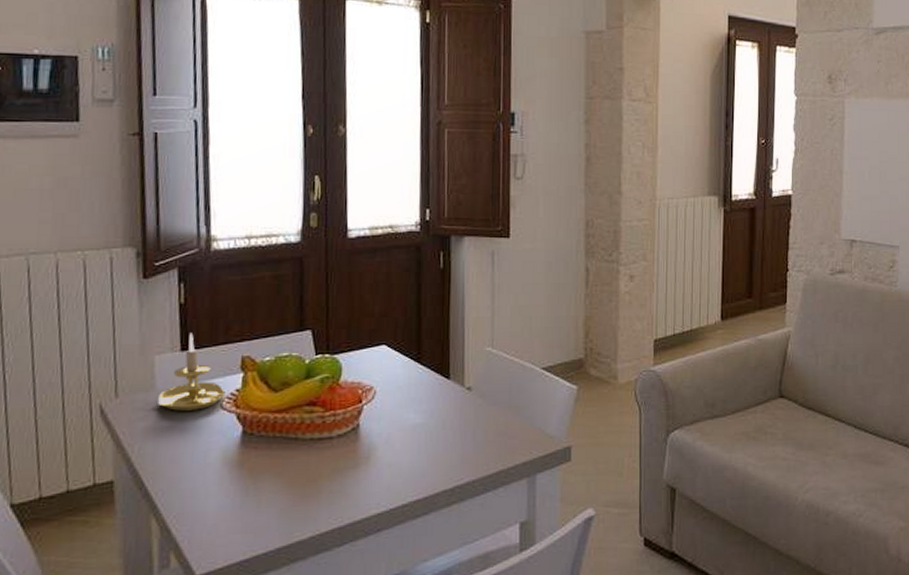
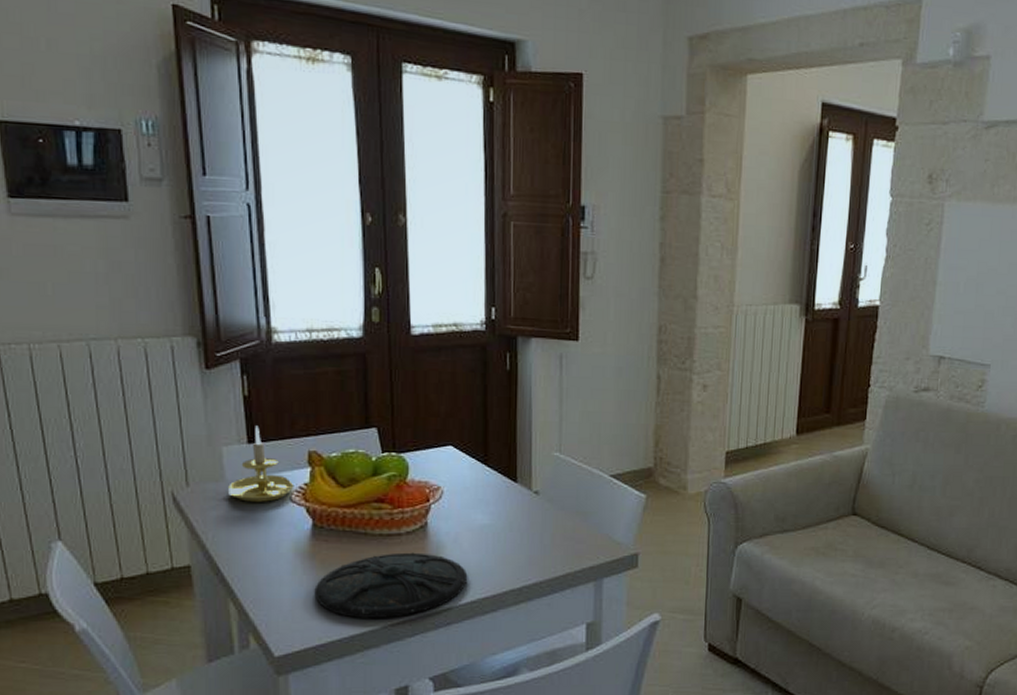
plate: none [241,456,399,529] -> present [314,552,468,619]

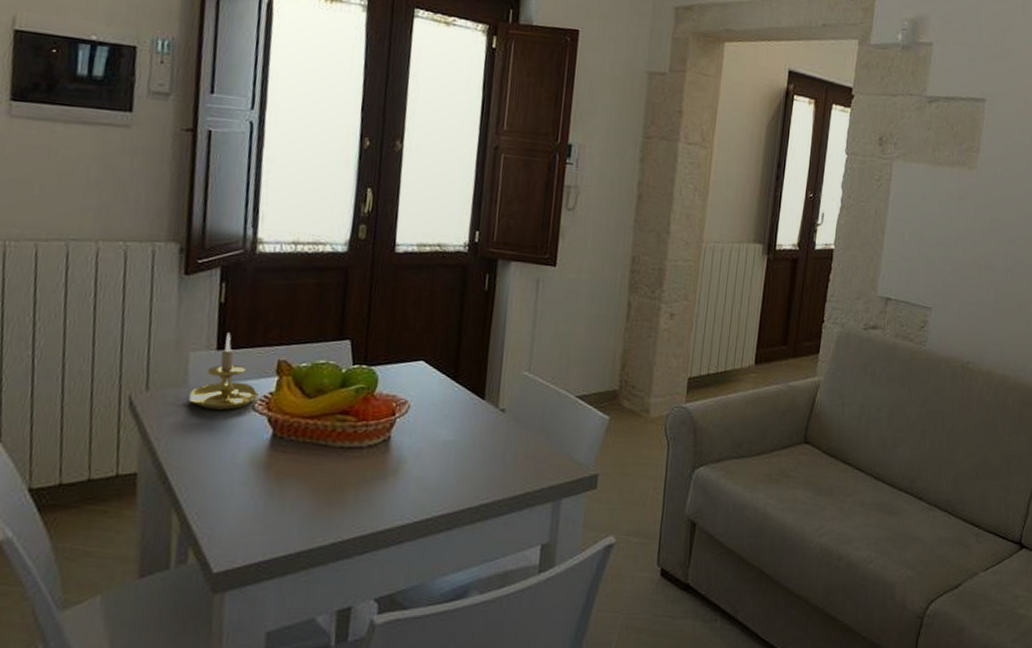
plate: present [314,552,468,619] -> none [264,466,426,535]

